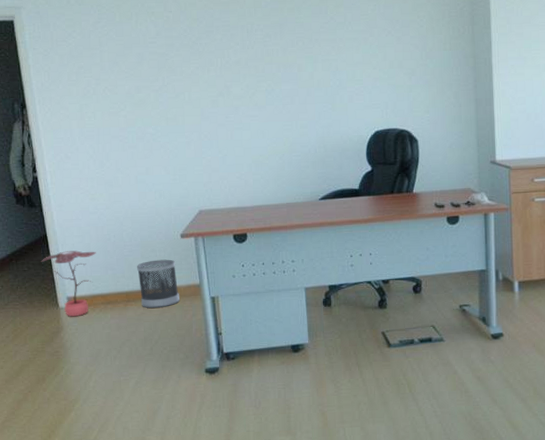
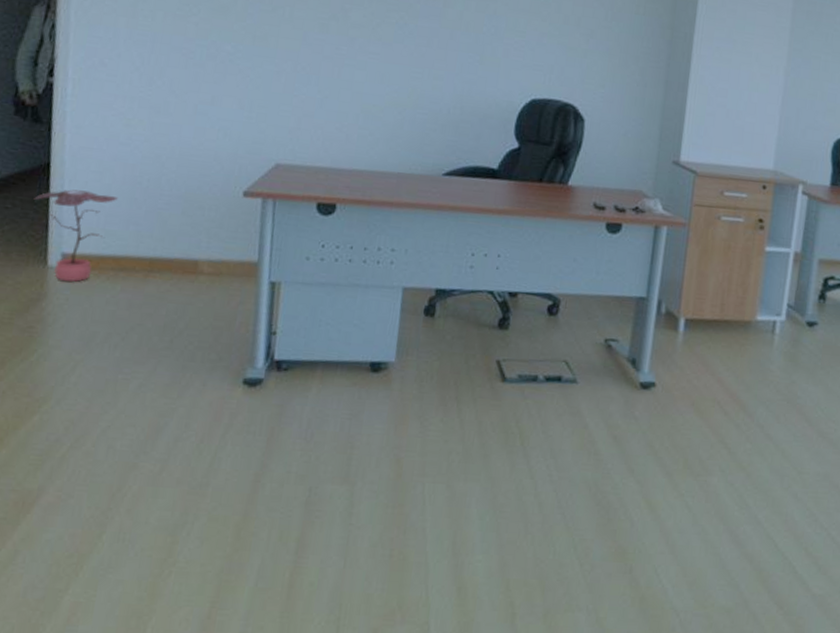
wastebasket: present [137,259,180,309] -> none [169,220,229,287]

